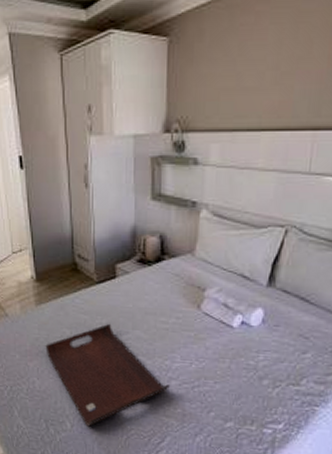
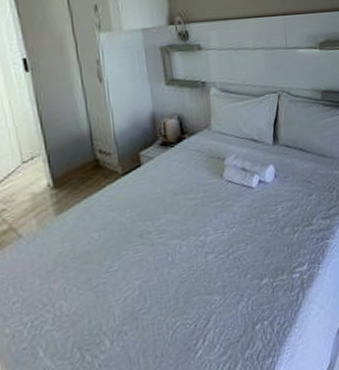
serving tray: present [45,323,170,427] -> none [71,213,207,337]

